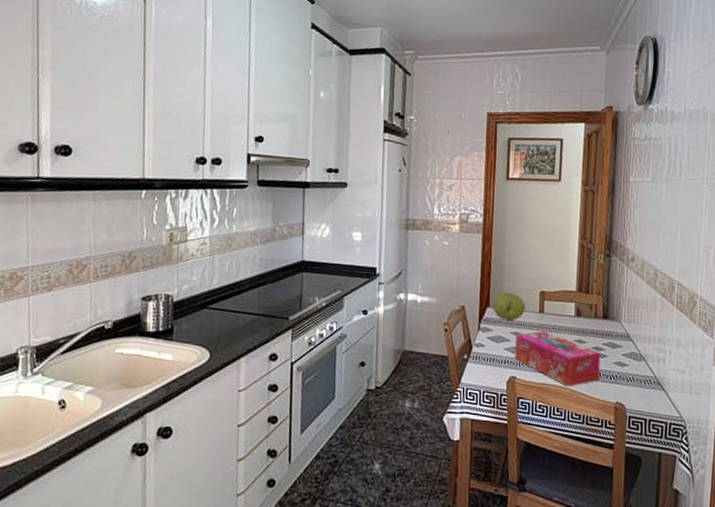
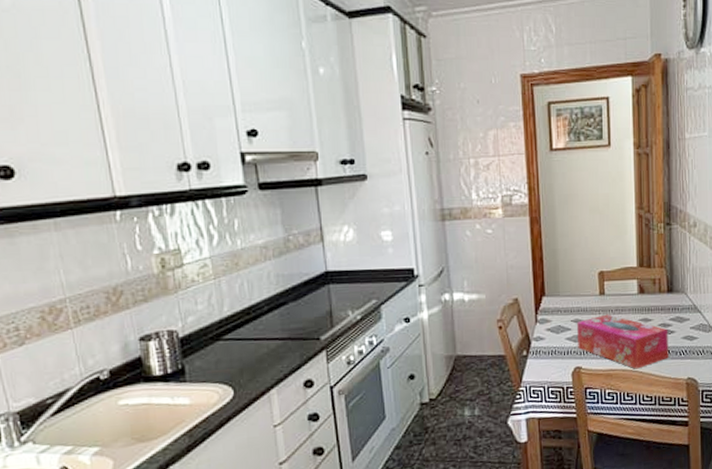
fruit: present [492,291,526,320] -> none [548,277,584,308]

